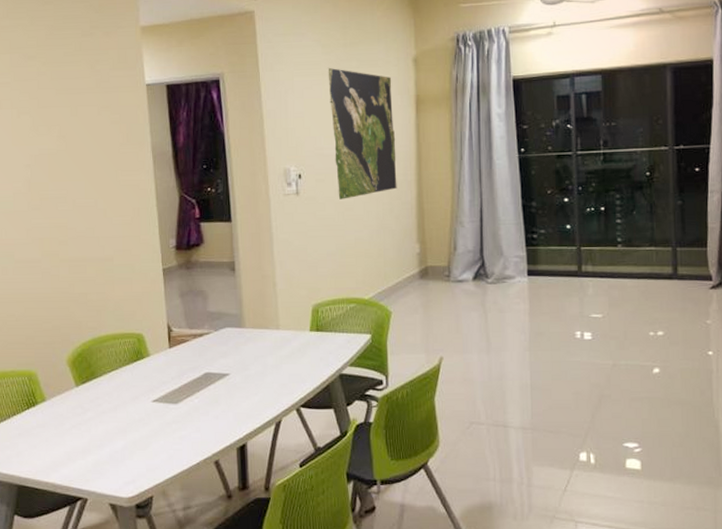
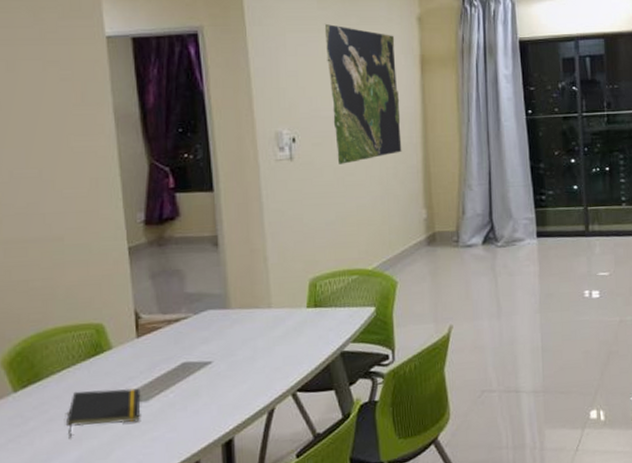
notepad: none [114,390,172,430] -> present [65,388,141,439]

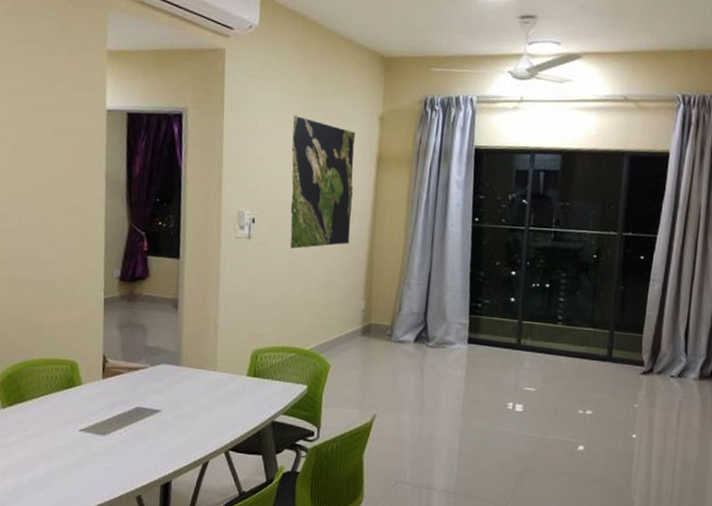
notepad: present [65,388,141,439] -> none [38,416,100,456]

